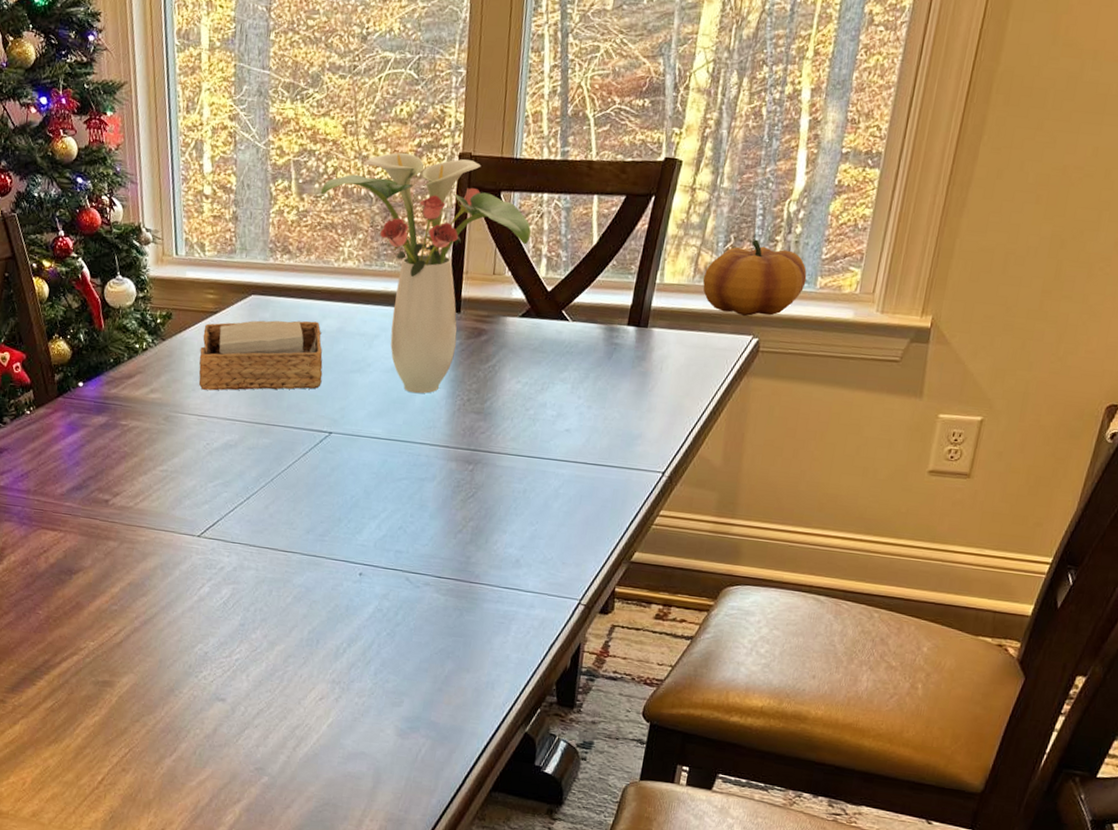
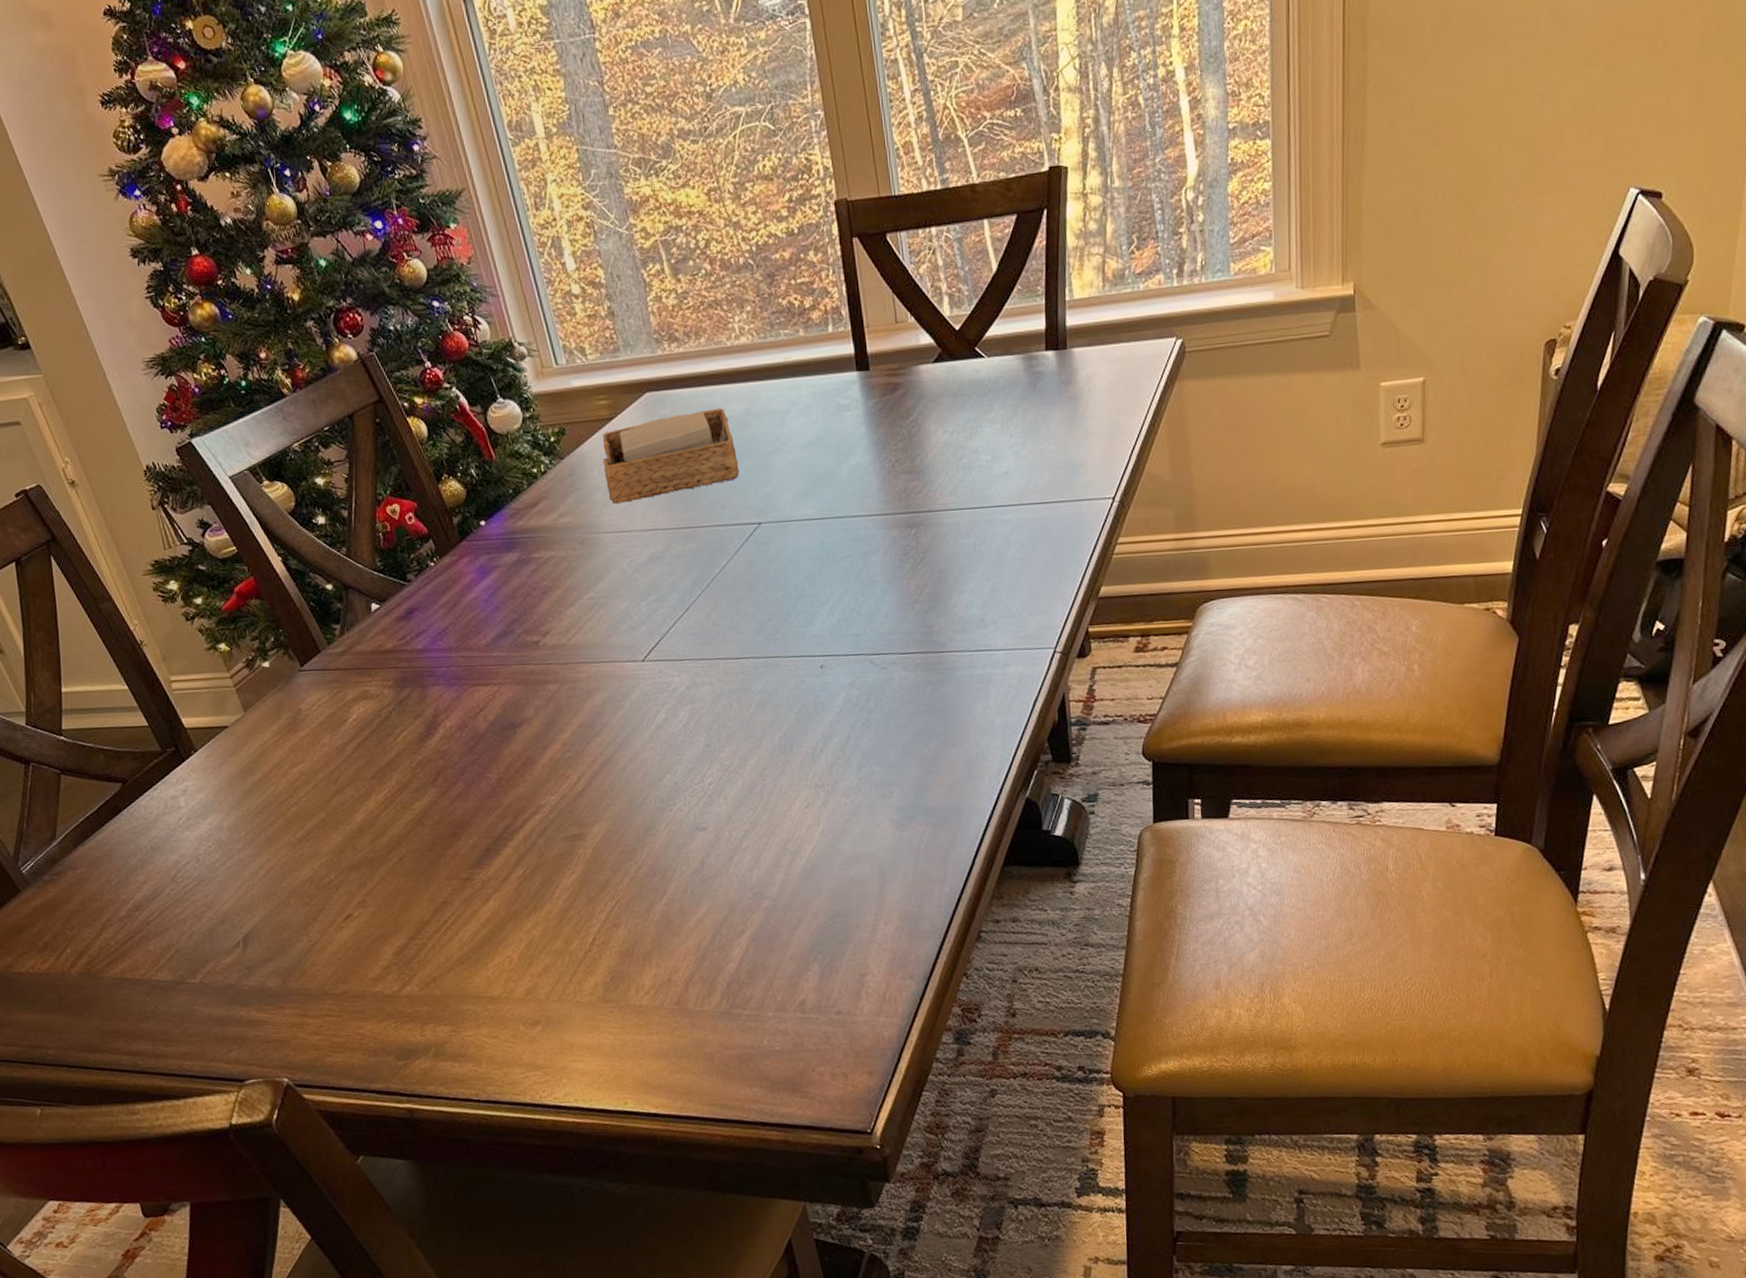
flower arrangement: present [320,152,531,394] -> none [696,206,926,465]
decorative pumpkin: present [702,239,807,317] -> none [1113,235,1219,319]

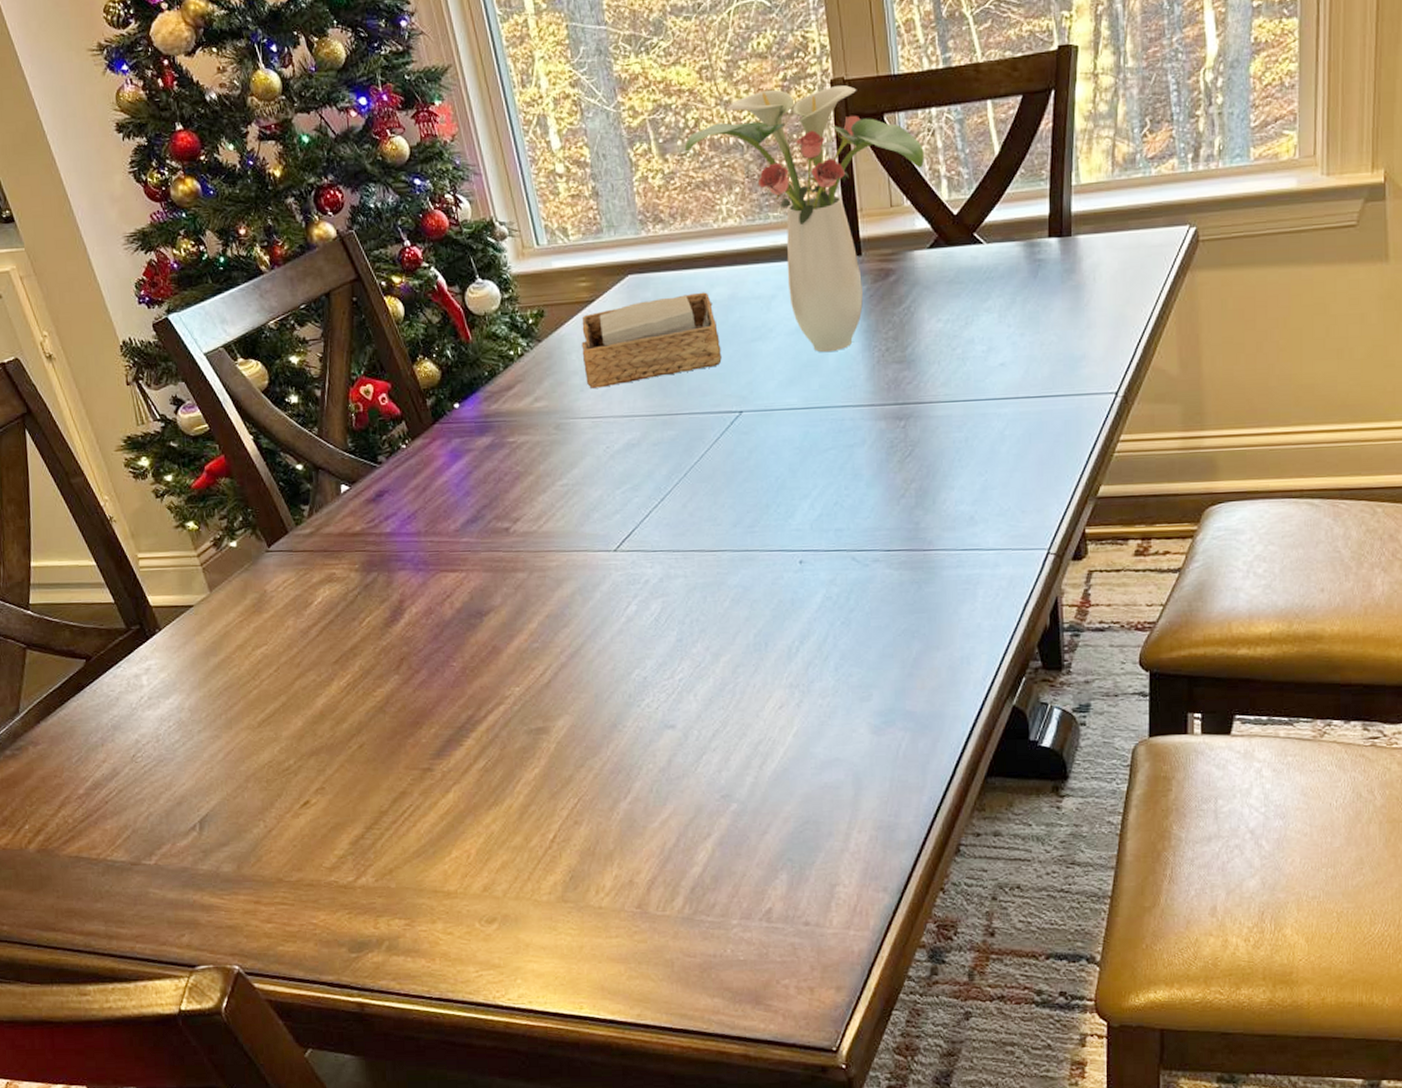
flower arrangement: none [696,206,926,465] -> present [684,85,924,353]

